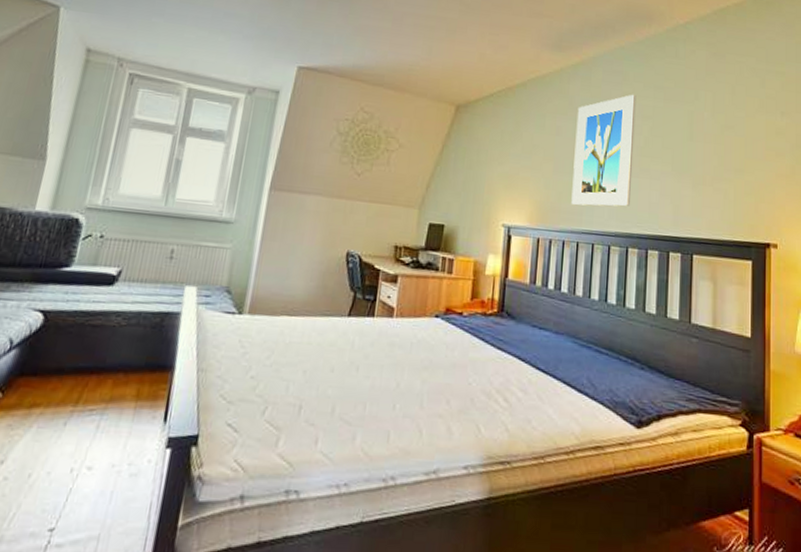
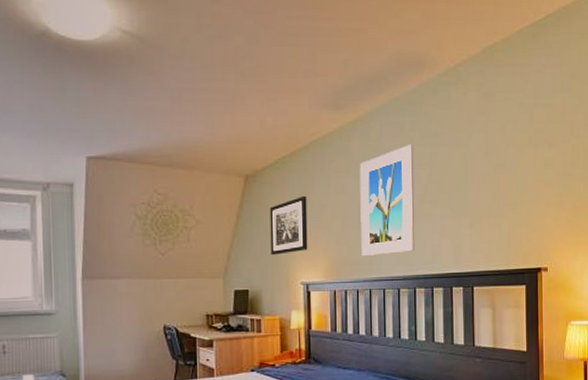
wall art: none [473,132,519,192] -> present [270,195,308,255]

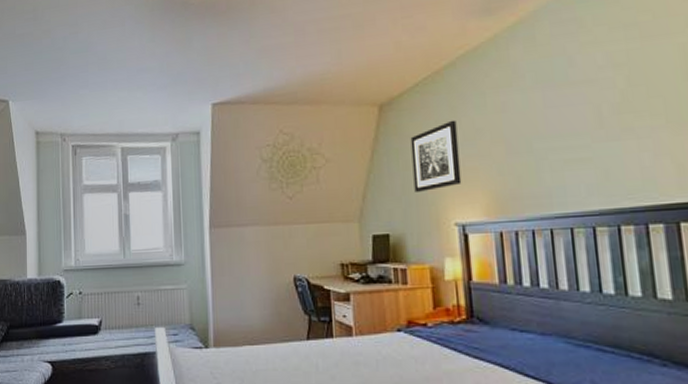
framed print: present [359,144,415,256] -> none [524,41,614,187]

